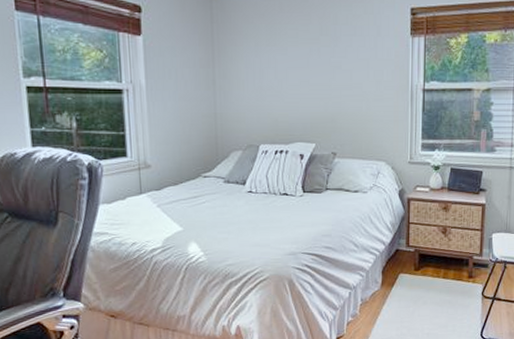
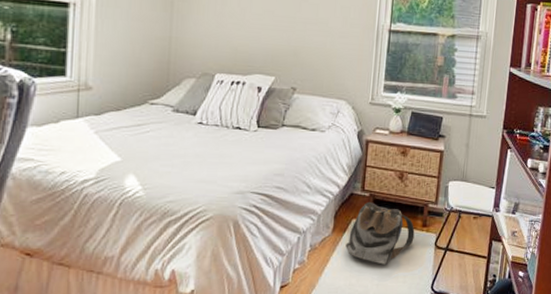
backpack: none [395,256,461,316] -> present [345,201,415,266]

